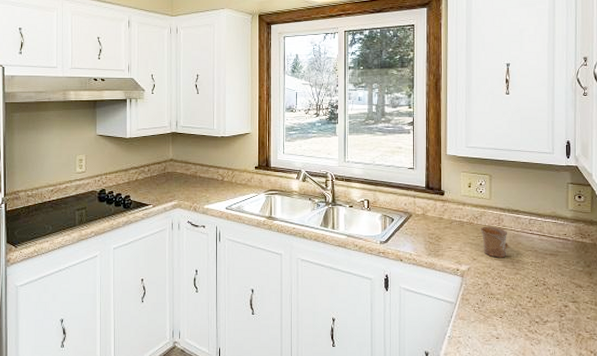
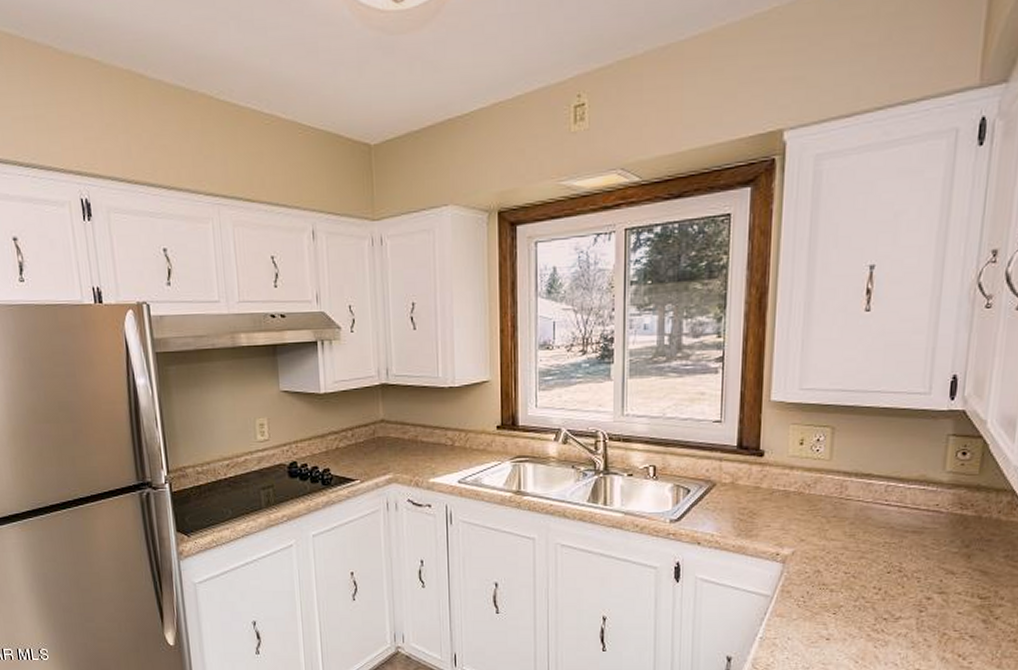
mug: present [480,226,509,258] -> none [812,496,854,538]

